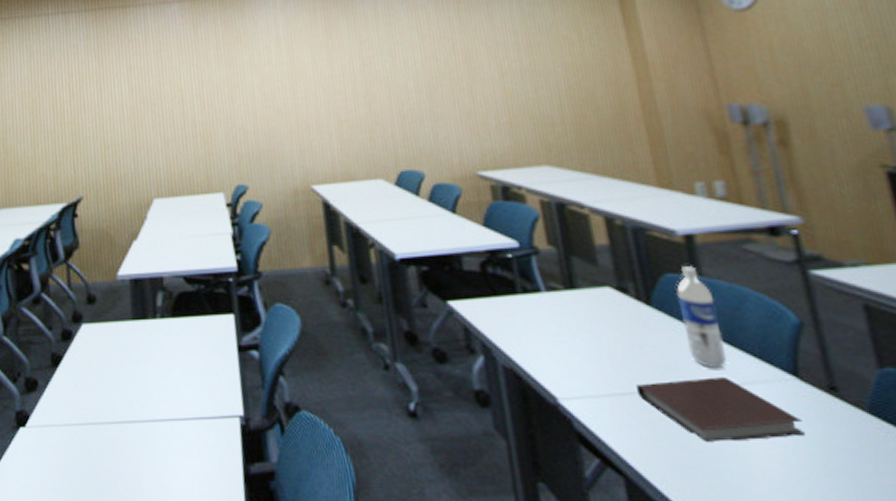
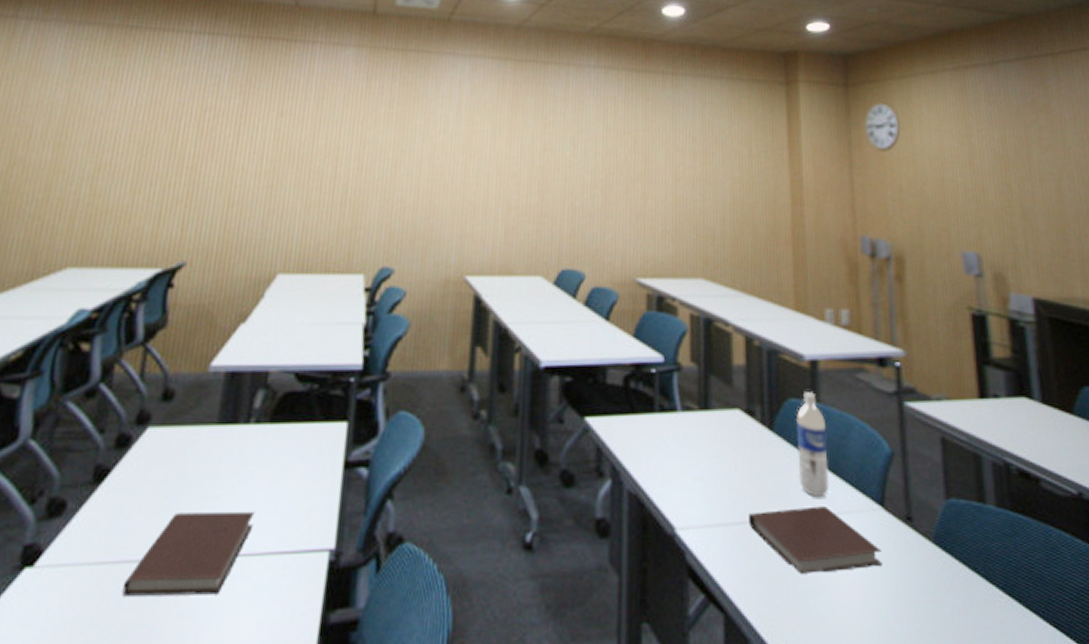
notebook: none [89,386,176,450] -> present [122,511,255,596]

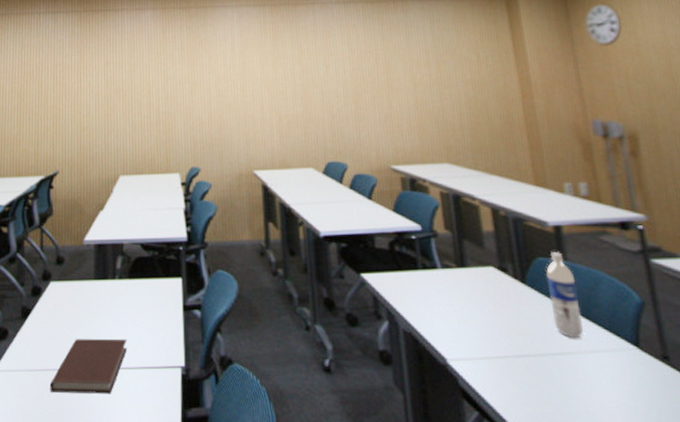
notebook: present [749,506,882,574] -> none [511,345,643,400]

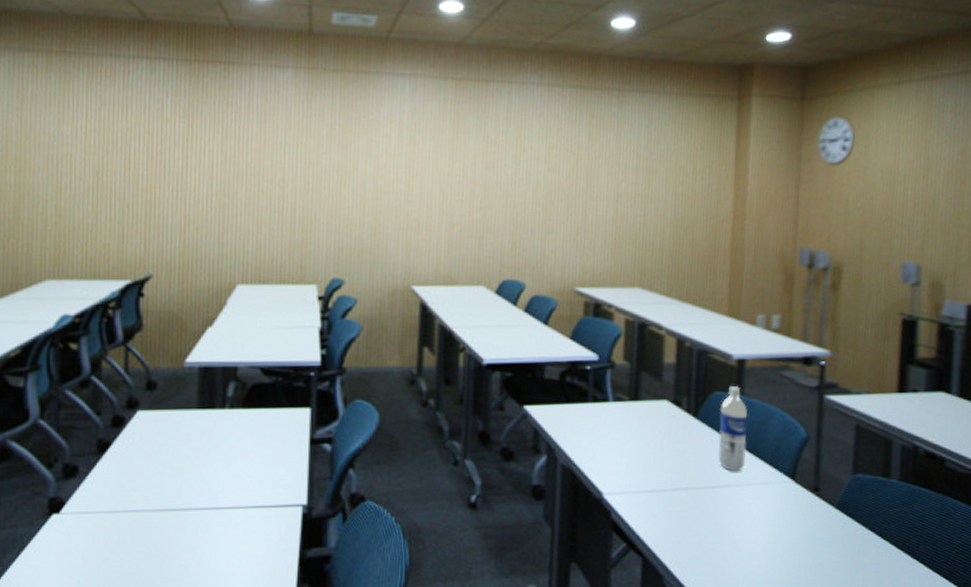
notebook: present [50,338,127,394] -> none [134,475,237,536]

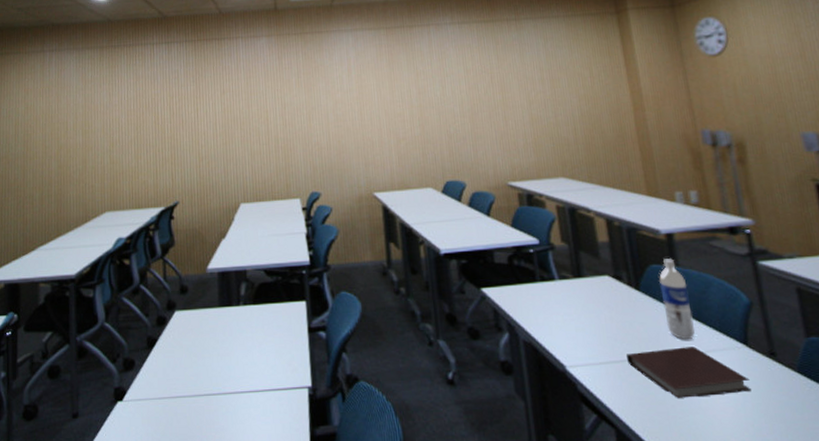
notebook: none [669,478,788,529] -> present [627,346,751,398]

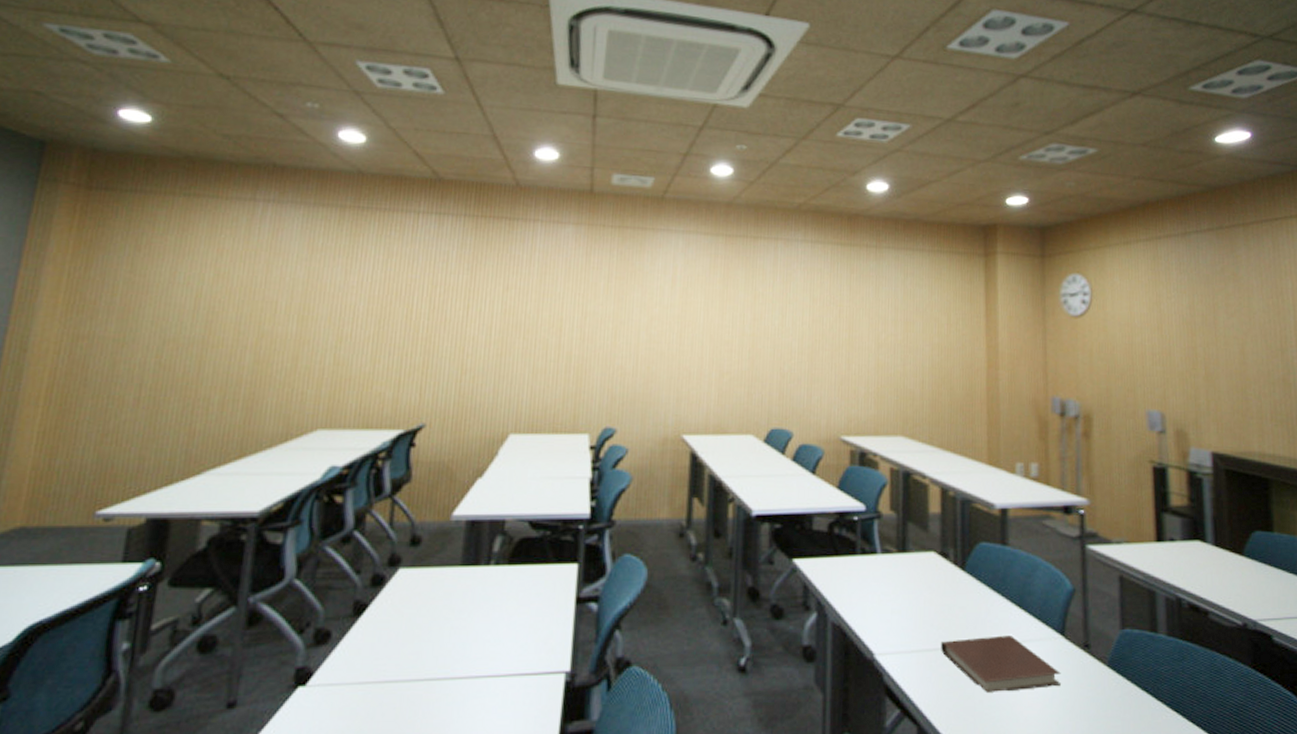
water bottle: present [659,258,695,340] -> none [986,536,1015,628]

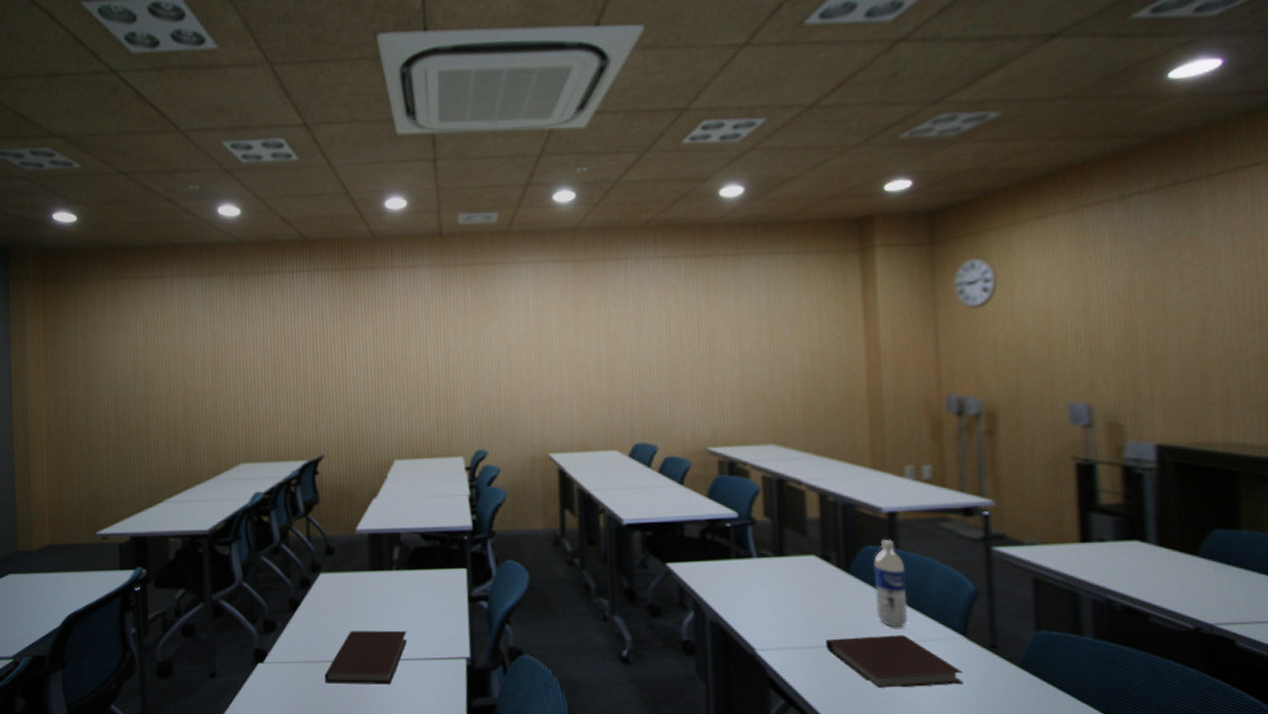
notebook: none [384,639,498,710] -> present [324,630,408,685]
water bottle: none [986,536,1015,628] -> present [874,540,907,628]

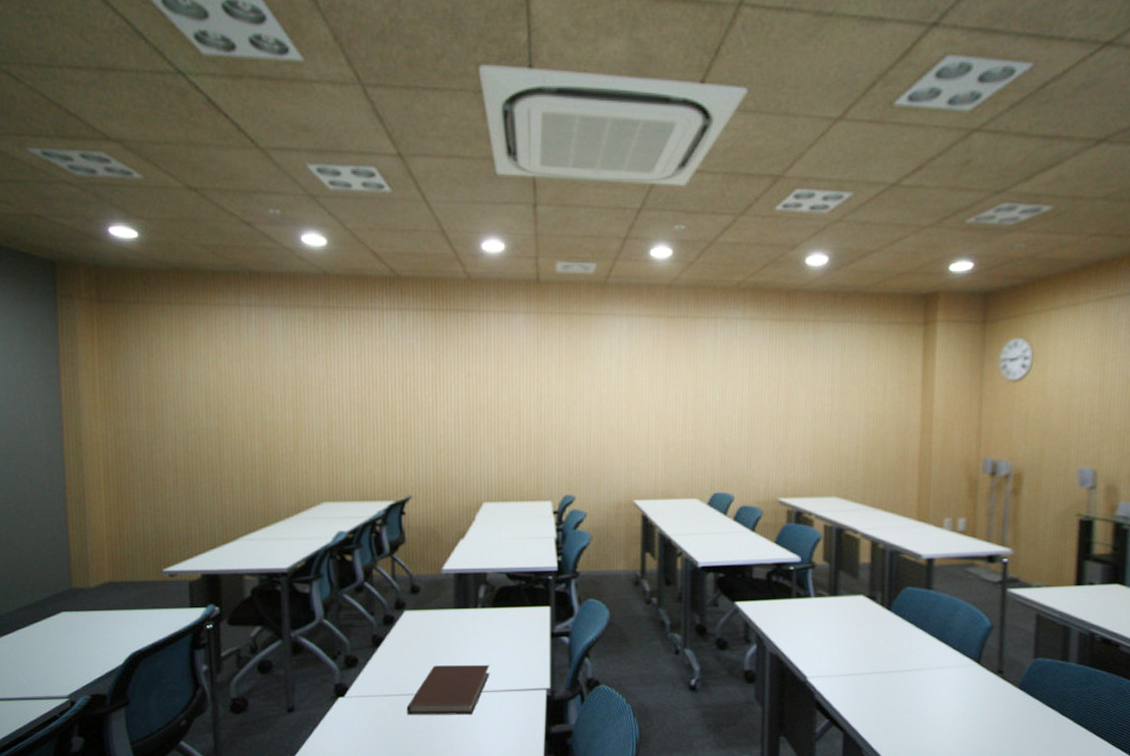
notebook: present [826,635,963,688] -> none [866,663,975,707]
water bottle: present [874,540,907,628] -> none [909,582,937,657]

